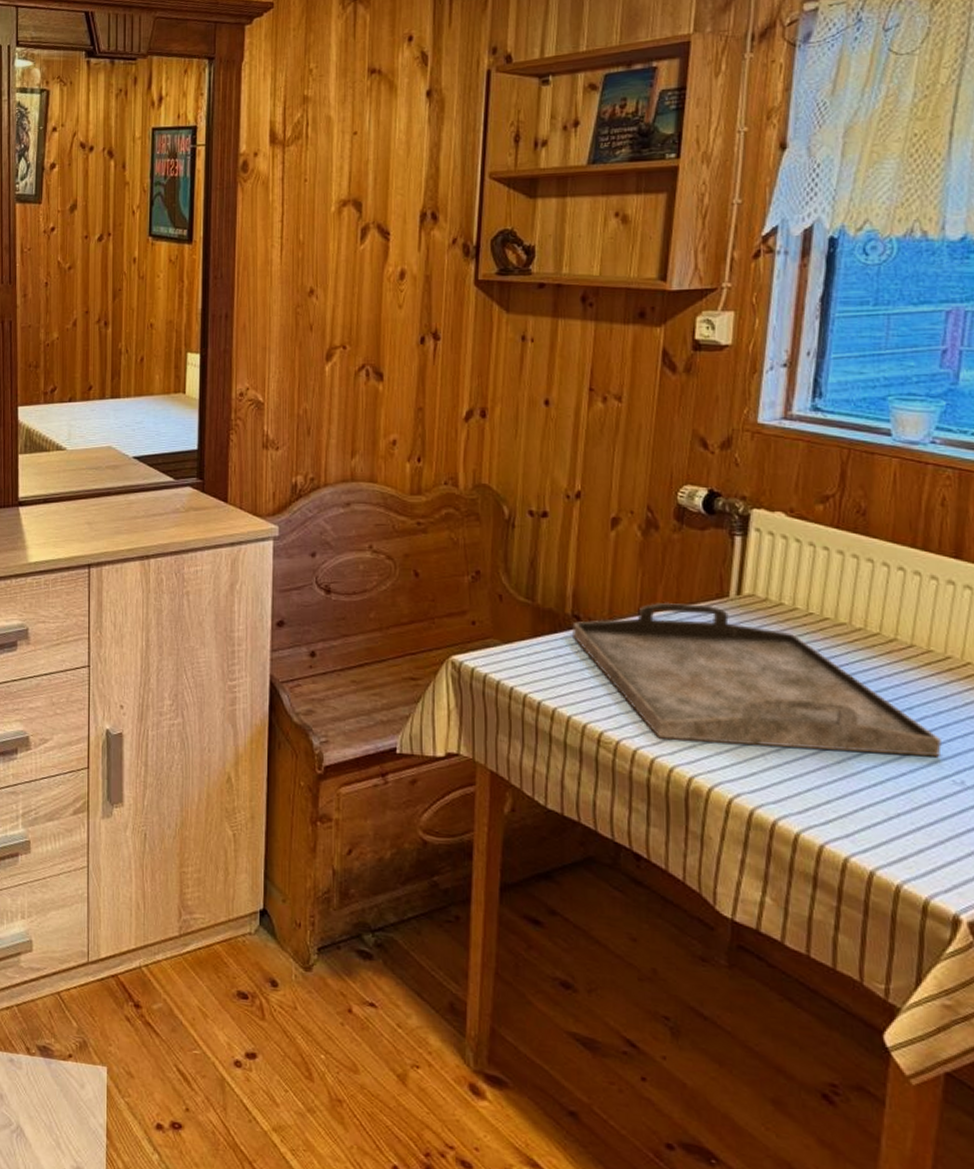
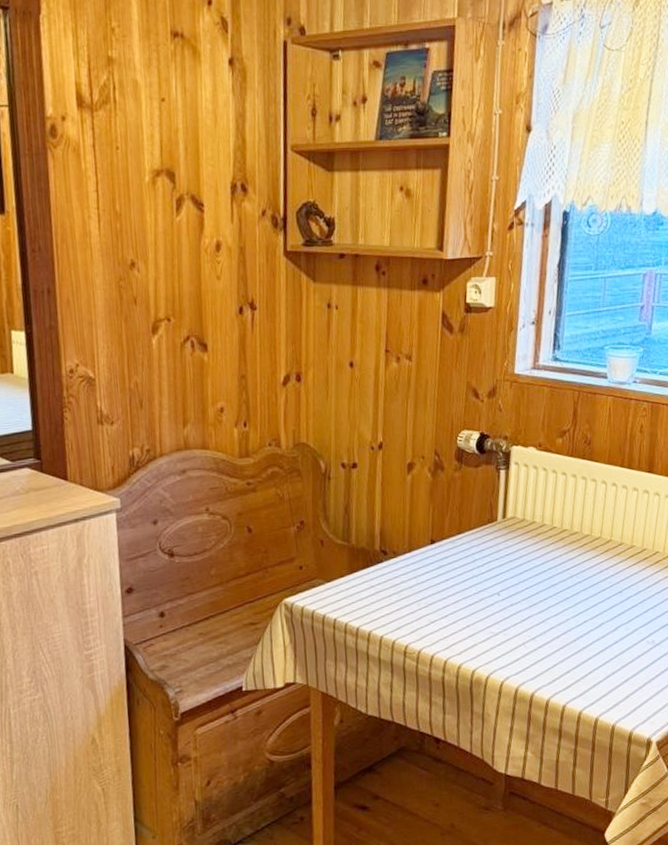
serving tray: present [572,602,942,757] -> none [381,529,640,643]

